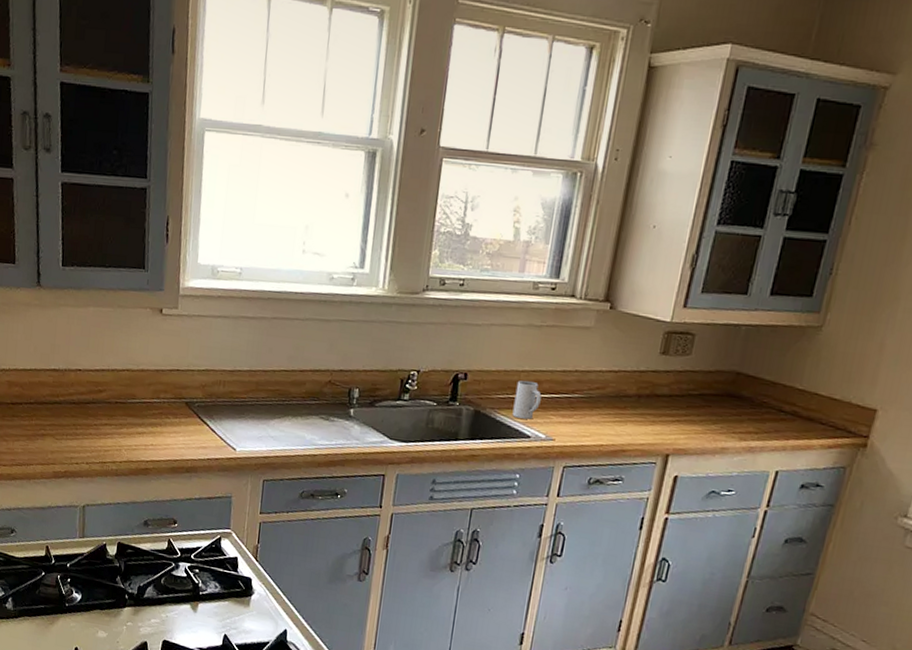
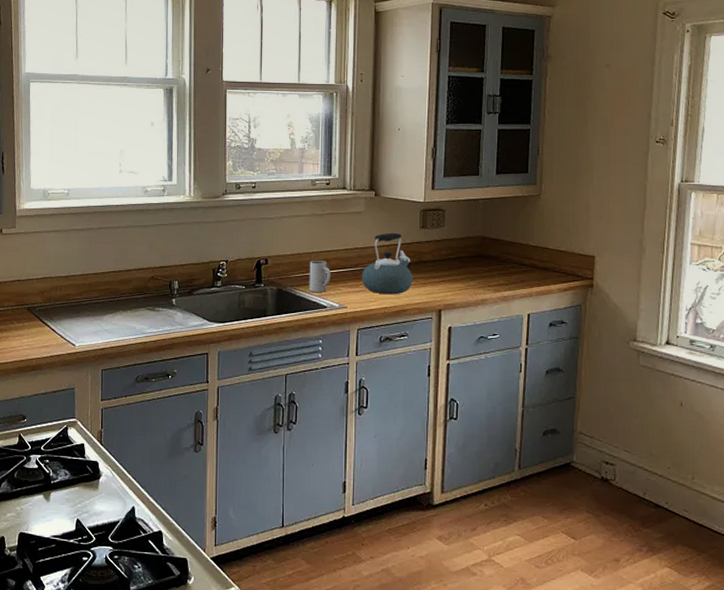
kettle: none [577,355,642,431] -> present [361,232,413,295]

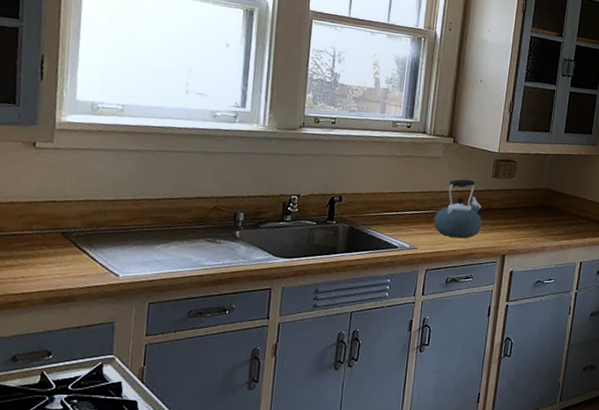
mug: present [309,261,331,292] -> none [381,201,405,233]

